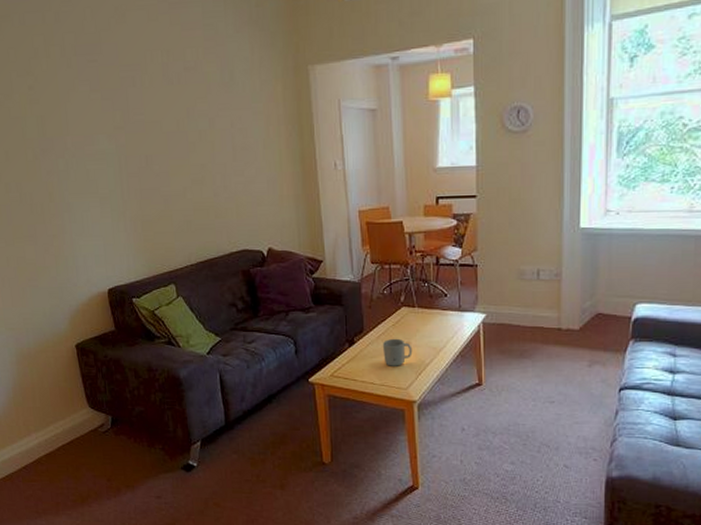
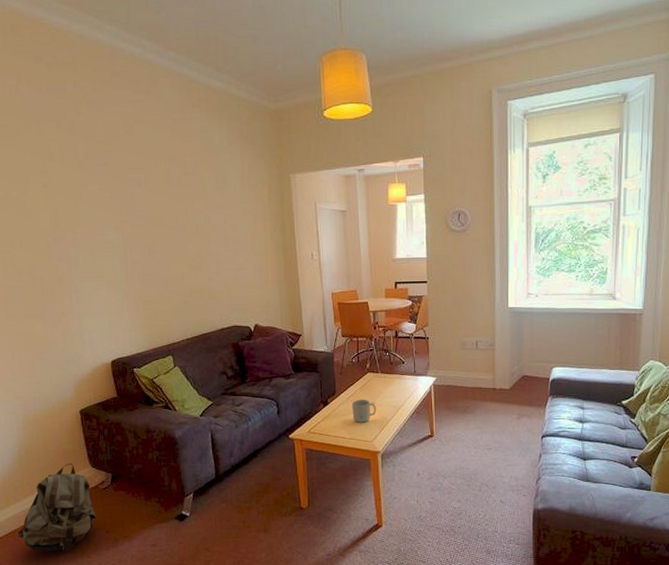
backpack: none [15,402,97,500] -> present [17,463,96,553]

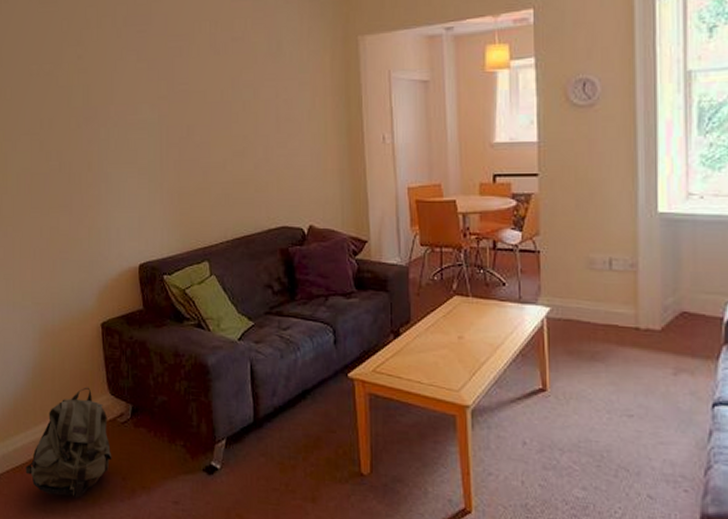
mug: present [352,399,377,423] -> none [432,331,466,364]

